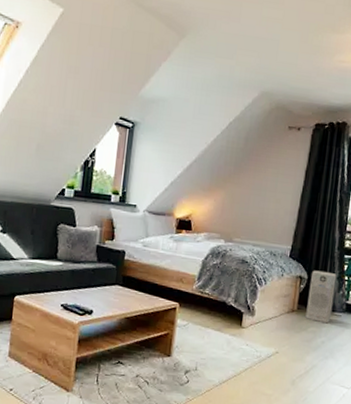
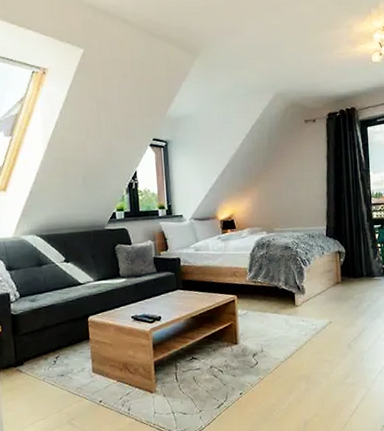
air purifier: present [305,270,337,324] -> none [347,243,372,289]

